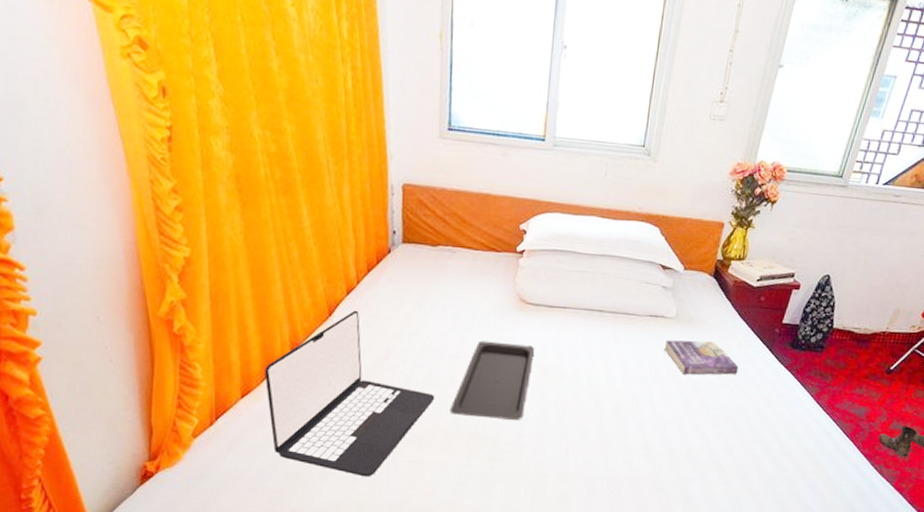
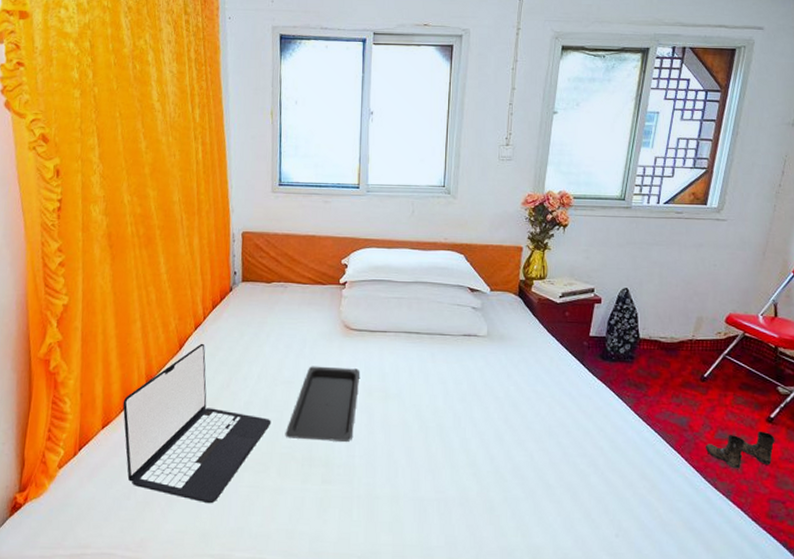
book: present [664,340,739,375] -> none [479,356,553,391]

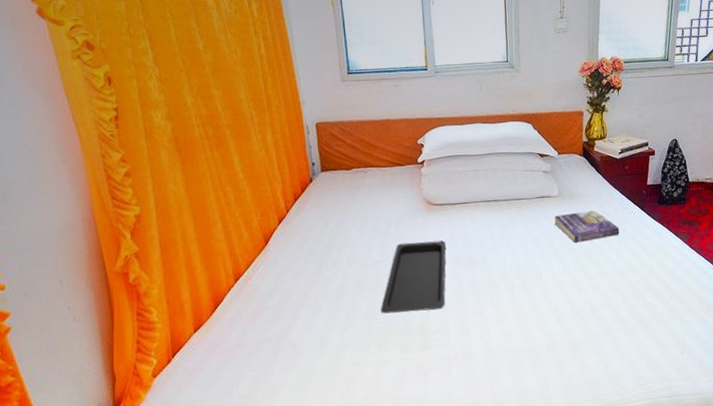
laptop: present [122,343,272,504] -> none [213,236,366,387]
book: none [479,356,553,391] -> present [554,210,620,243]

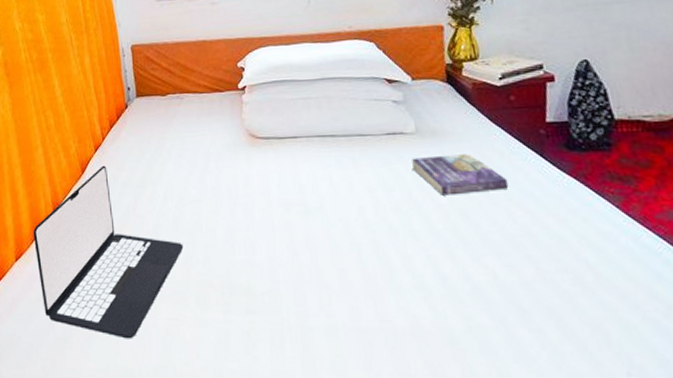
laptop: none [213,236,366,387] -> present [33,165,184,339]
serving tray: present [380,240,446,314] -> none [199,181,274,265]

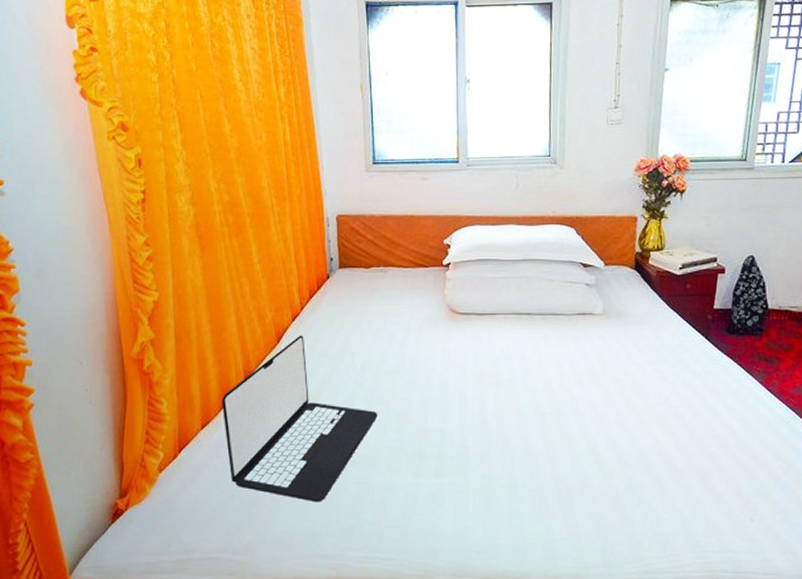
book: present [411,154,509,196] -> none [596,335,677,371]

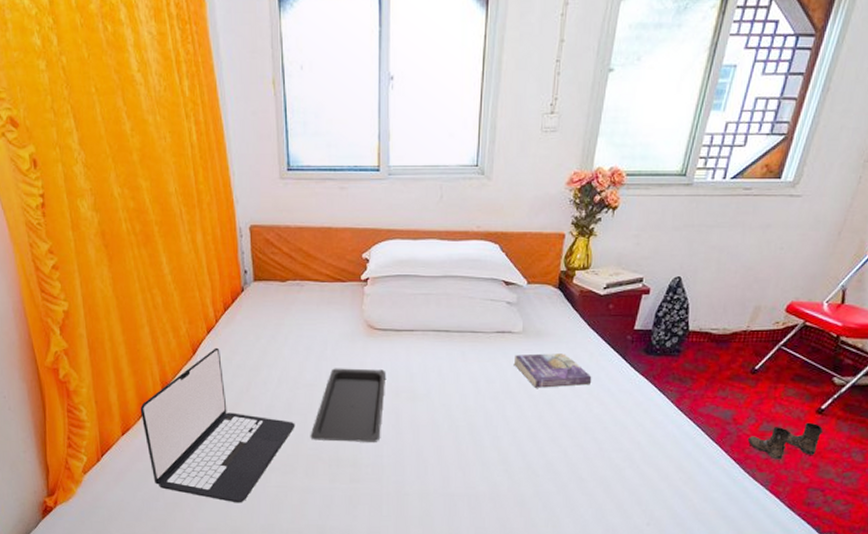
serving tray: none [393,353,469,432] -> present [310,368,385,442]
book: none [596,335,677,371] -> present [513,353,592,388]

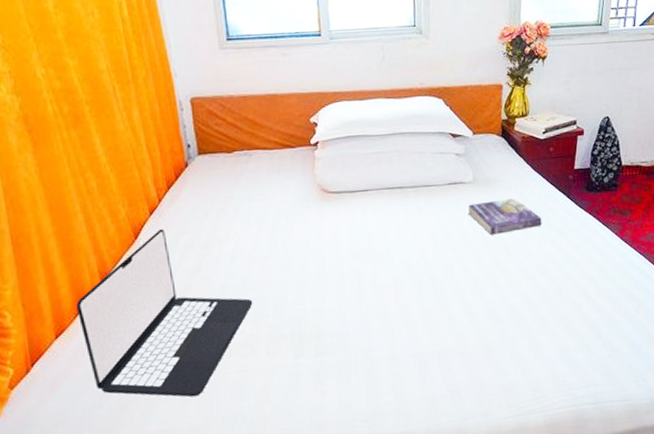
serving tray: present [310,368,385,442] -> none [269,233,344,316]

